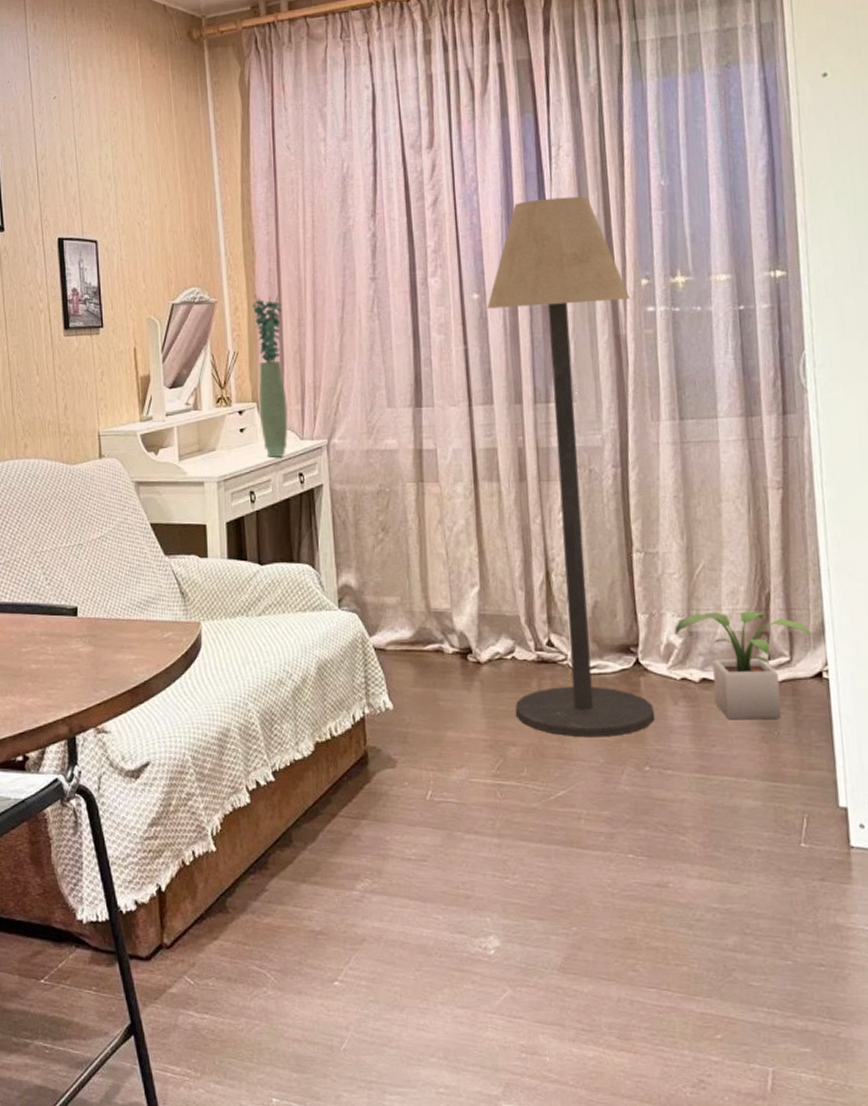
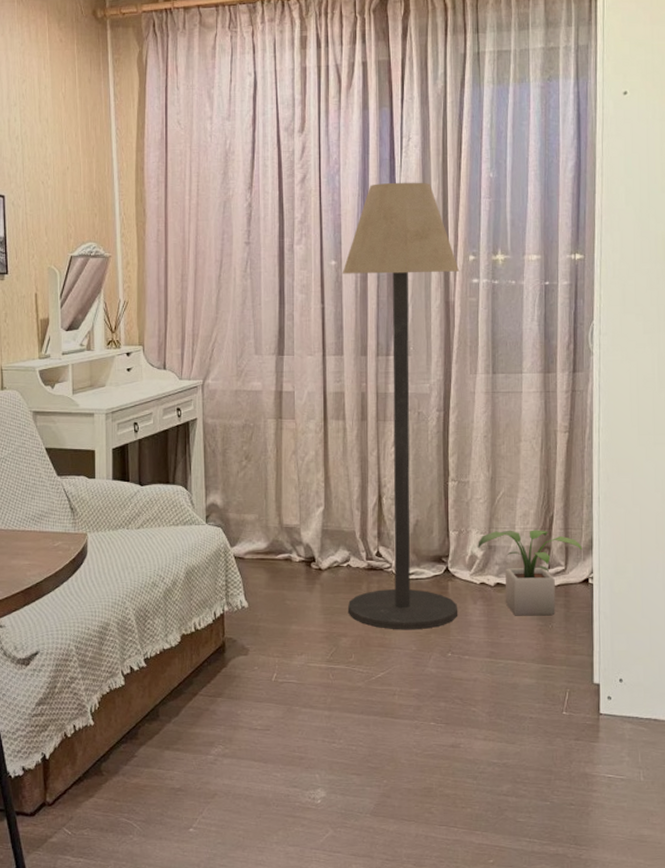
vase: present [252,295,288,457] -> none [141,252,169,394]

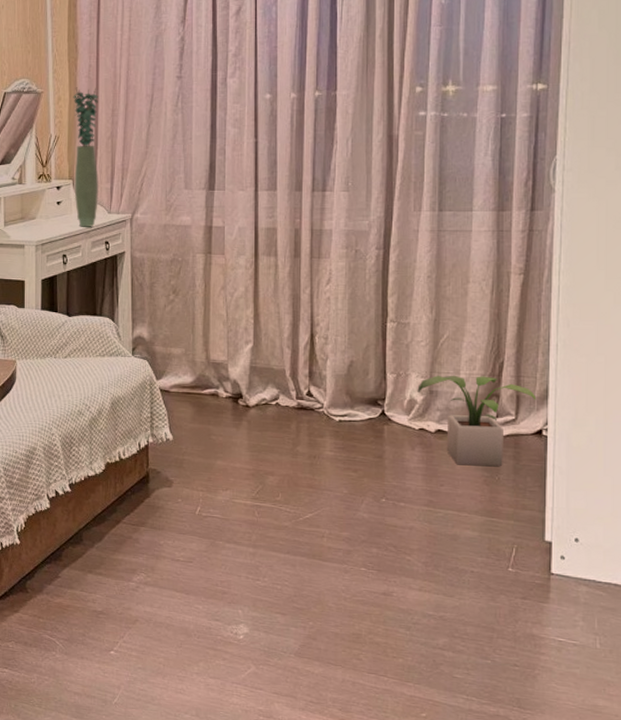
vase: none [141,252,169,394] -> present [73,87,99,227]
floor lamp: present [342,182,460,630] -> none [276,11,405,473]

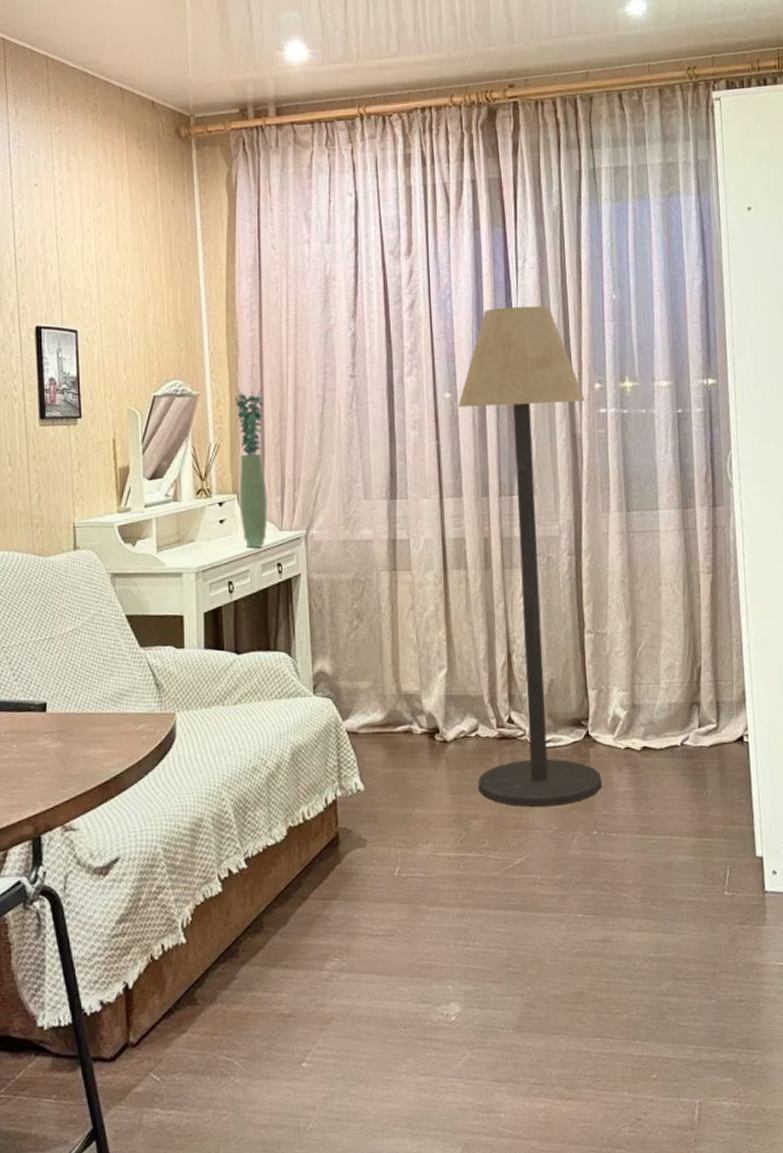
floor lamp: none [276,11,405,473] -> present [457,306,601,807]
potted plant: present [417,375,537,467] -> none [620,683,735,784]

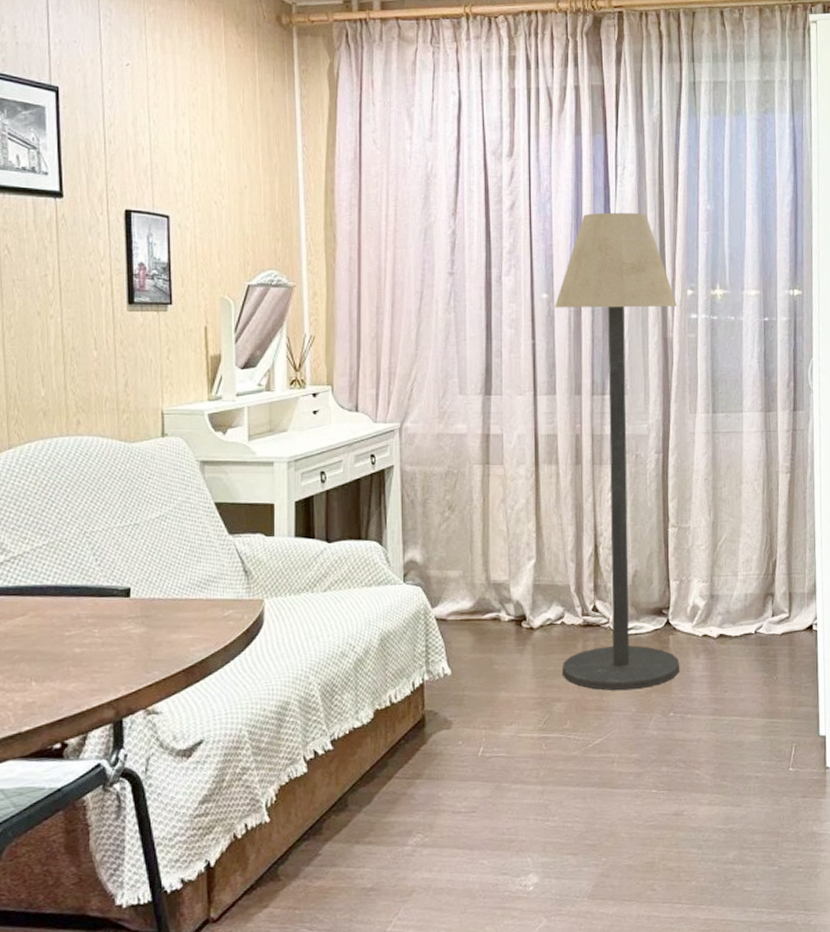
vase: present [234,389,268,548] -> none [331,281,362,439]

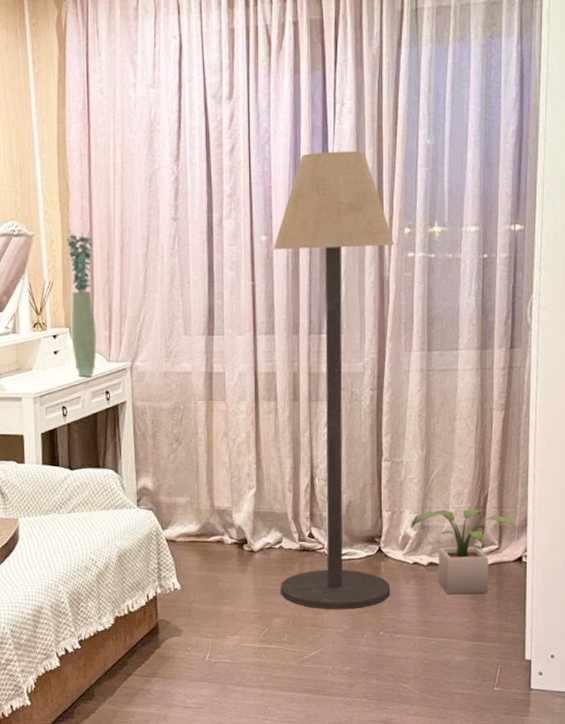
vase: none [331,281,362,439] -> present [66,230,97,377]
potted plant: none [699,576,807,669] -> present [411,509,517,595]

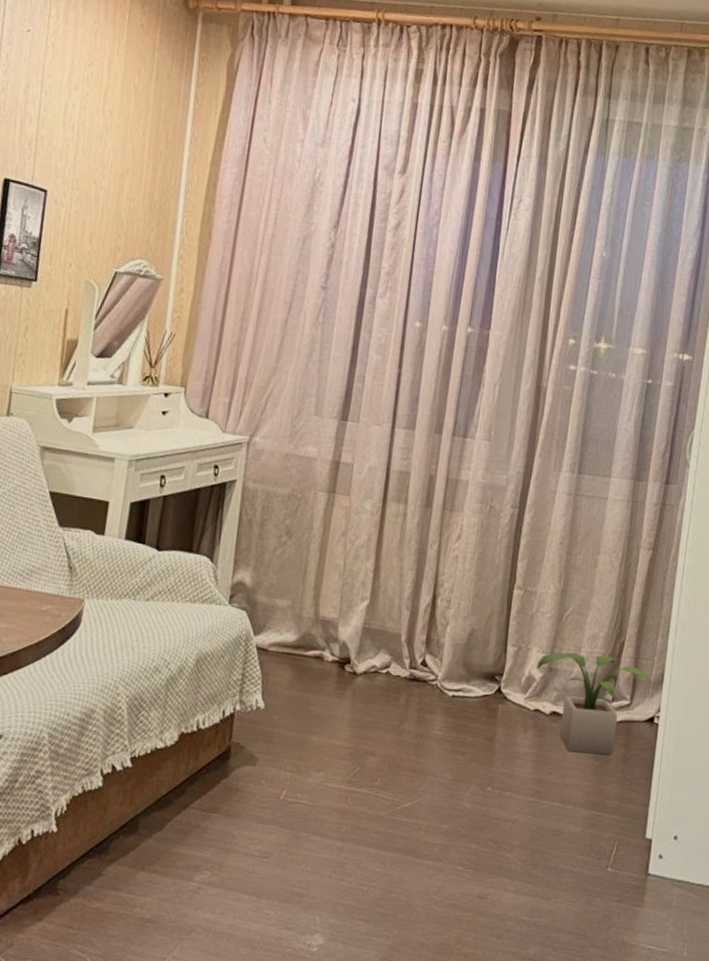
vase: present [66,230,97,377] -> none [184,280,228,446]
floor lamp: present [273,150,395,610] -> none [380,244,557,756]

